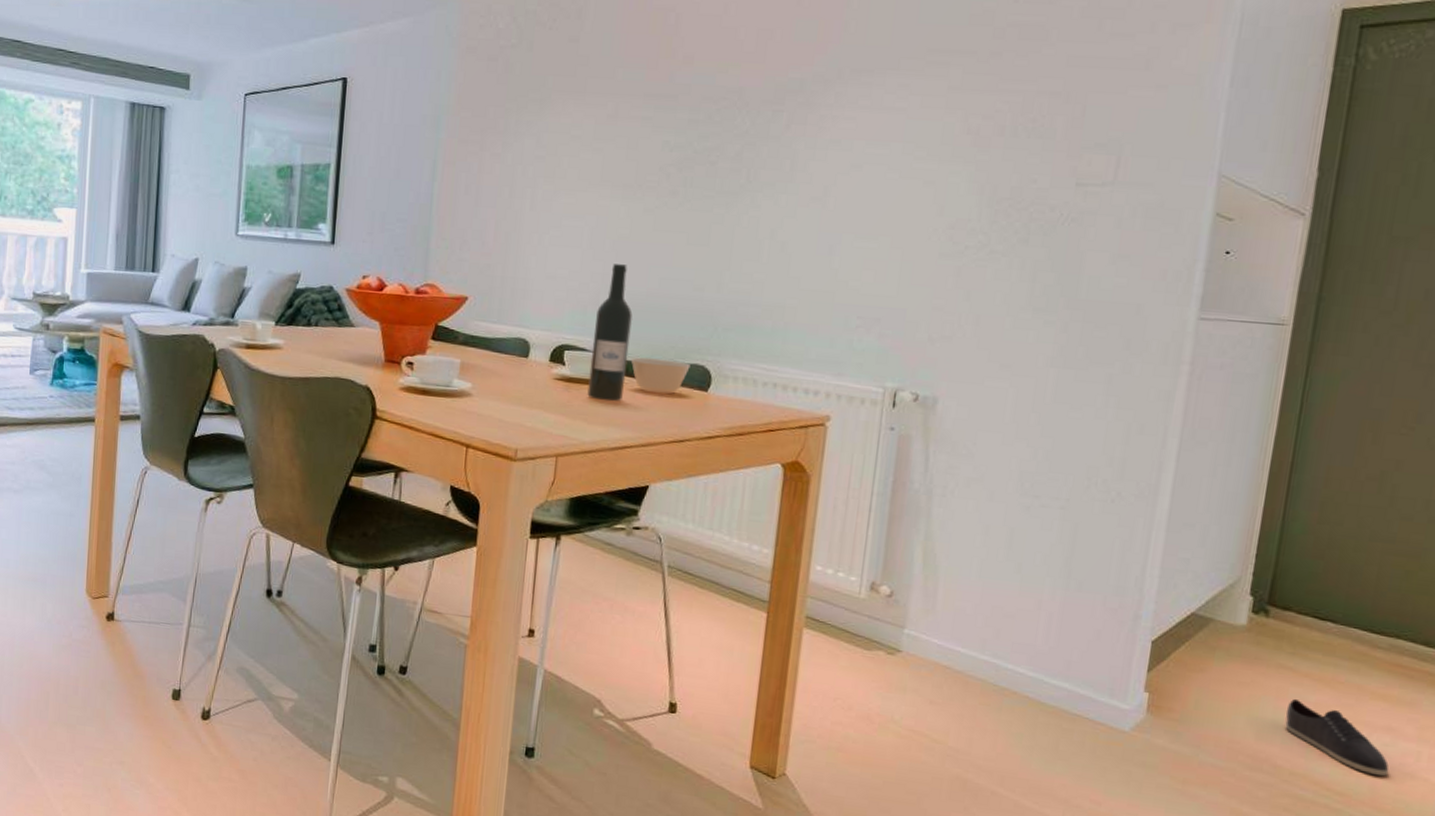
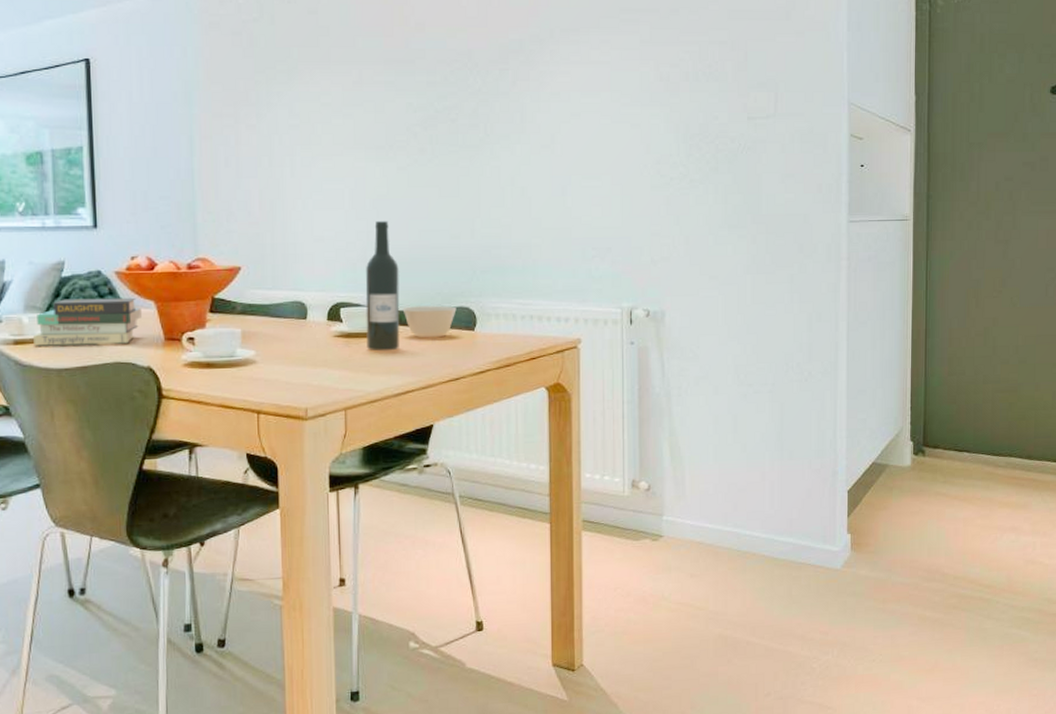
books: none [263,310,367,360] -> present [33,297,143,346]
shoe: present [1285,698,1389,777] -> none [945,517,1017,567]

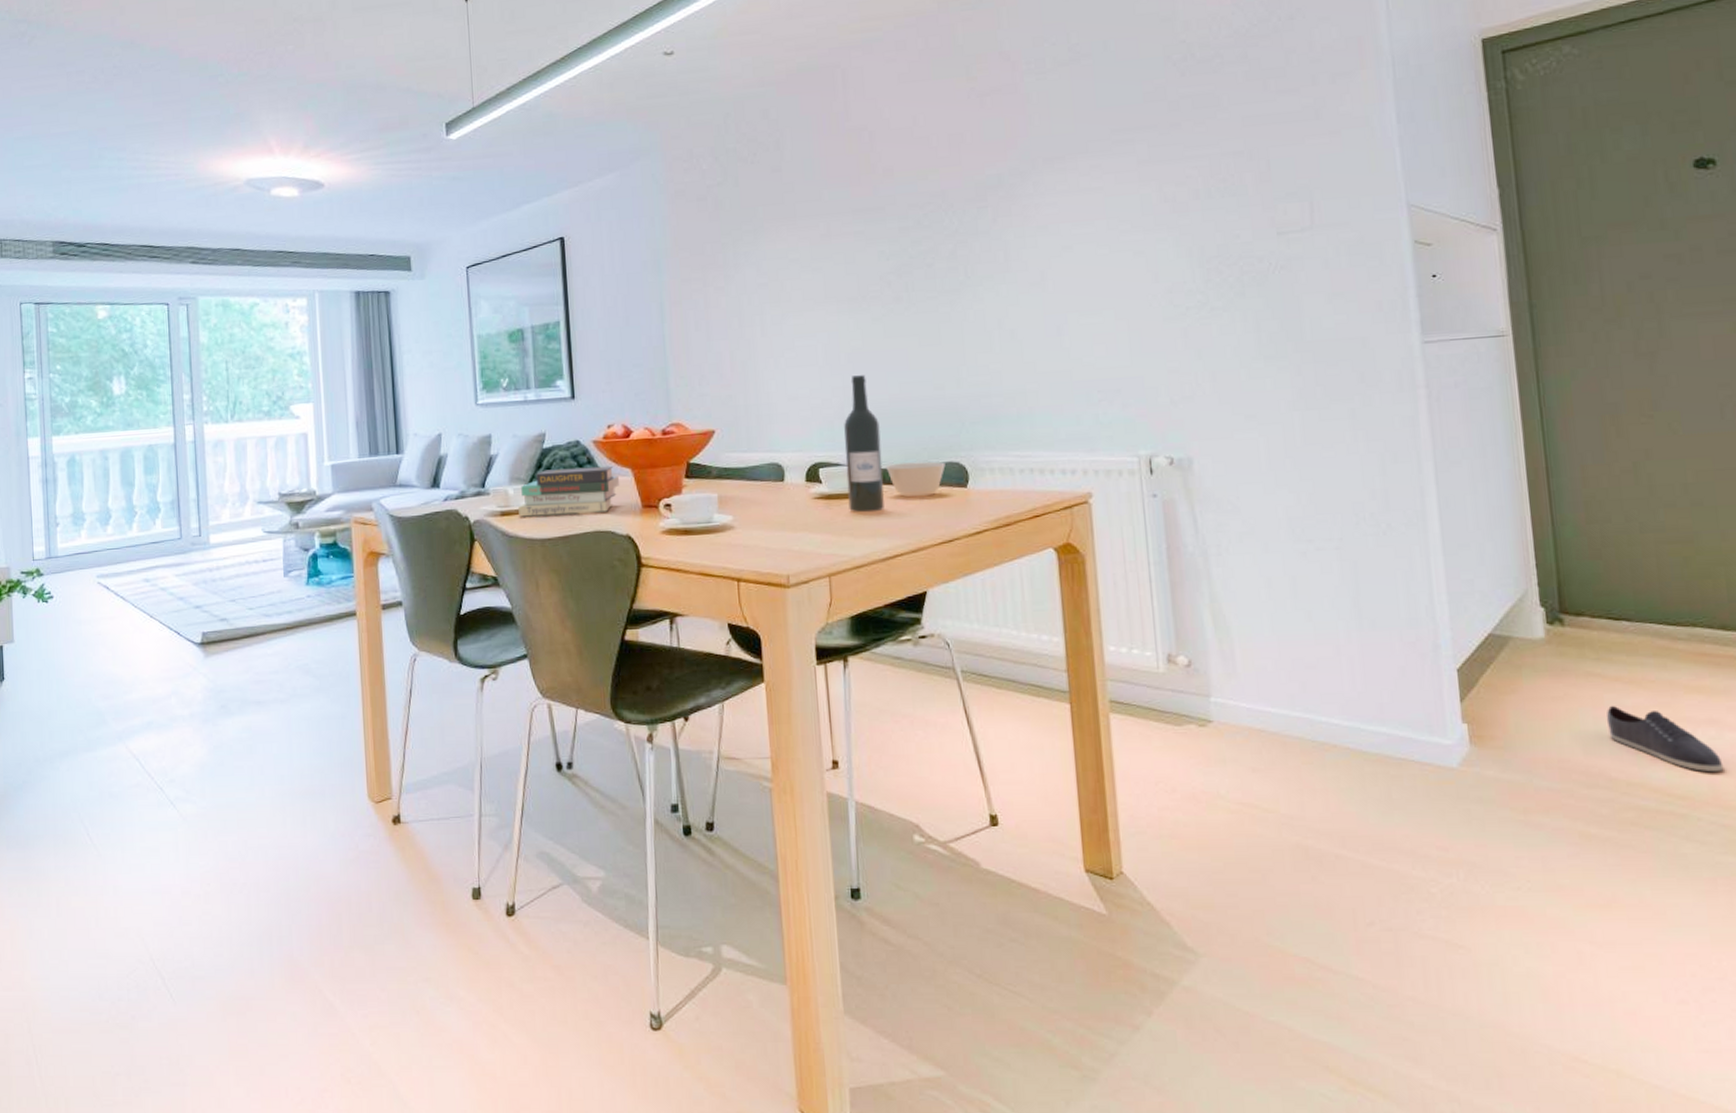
shoe: none [945,517,1017,567] -> present [1606,705,1724,773]

